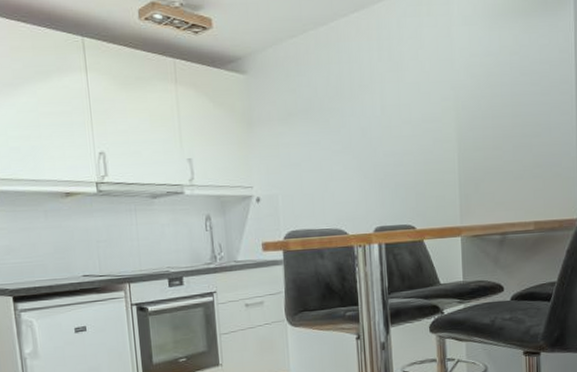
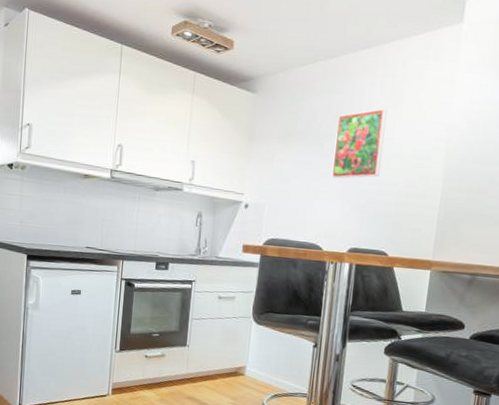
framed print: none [339,74,393,156] -> present [331,109,387,179]

